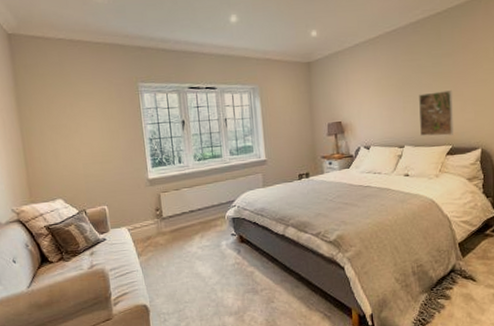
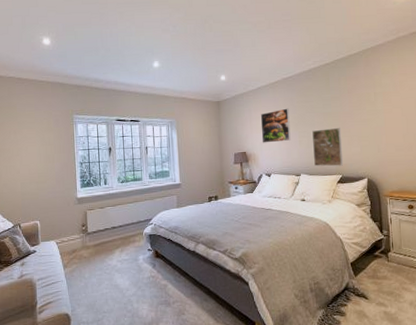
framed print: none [358,68,394,111] -> present [260,108,291,143]

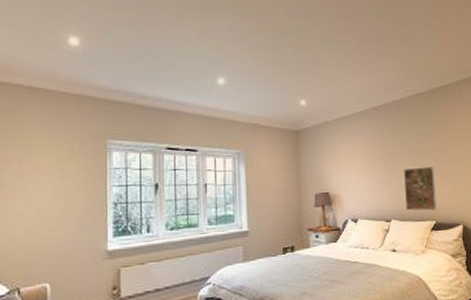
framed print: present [260,108,291,143] -> none [346,142,381,182]

